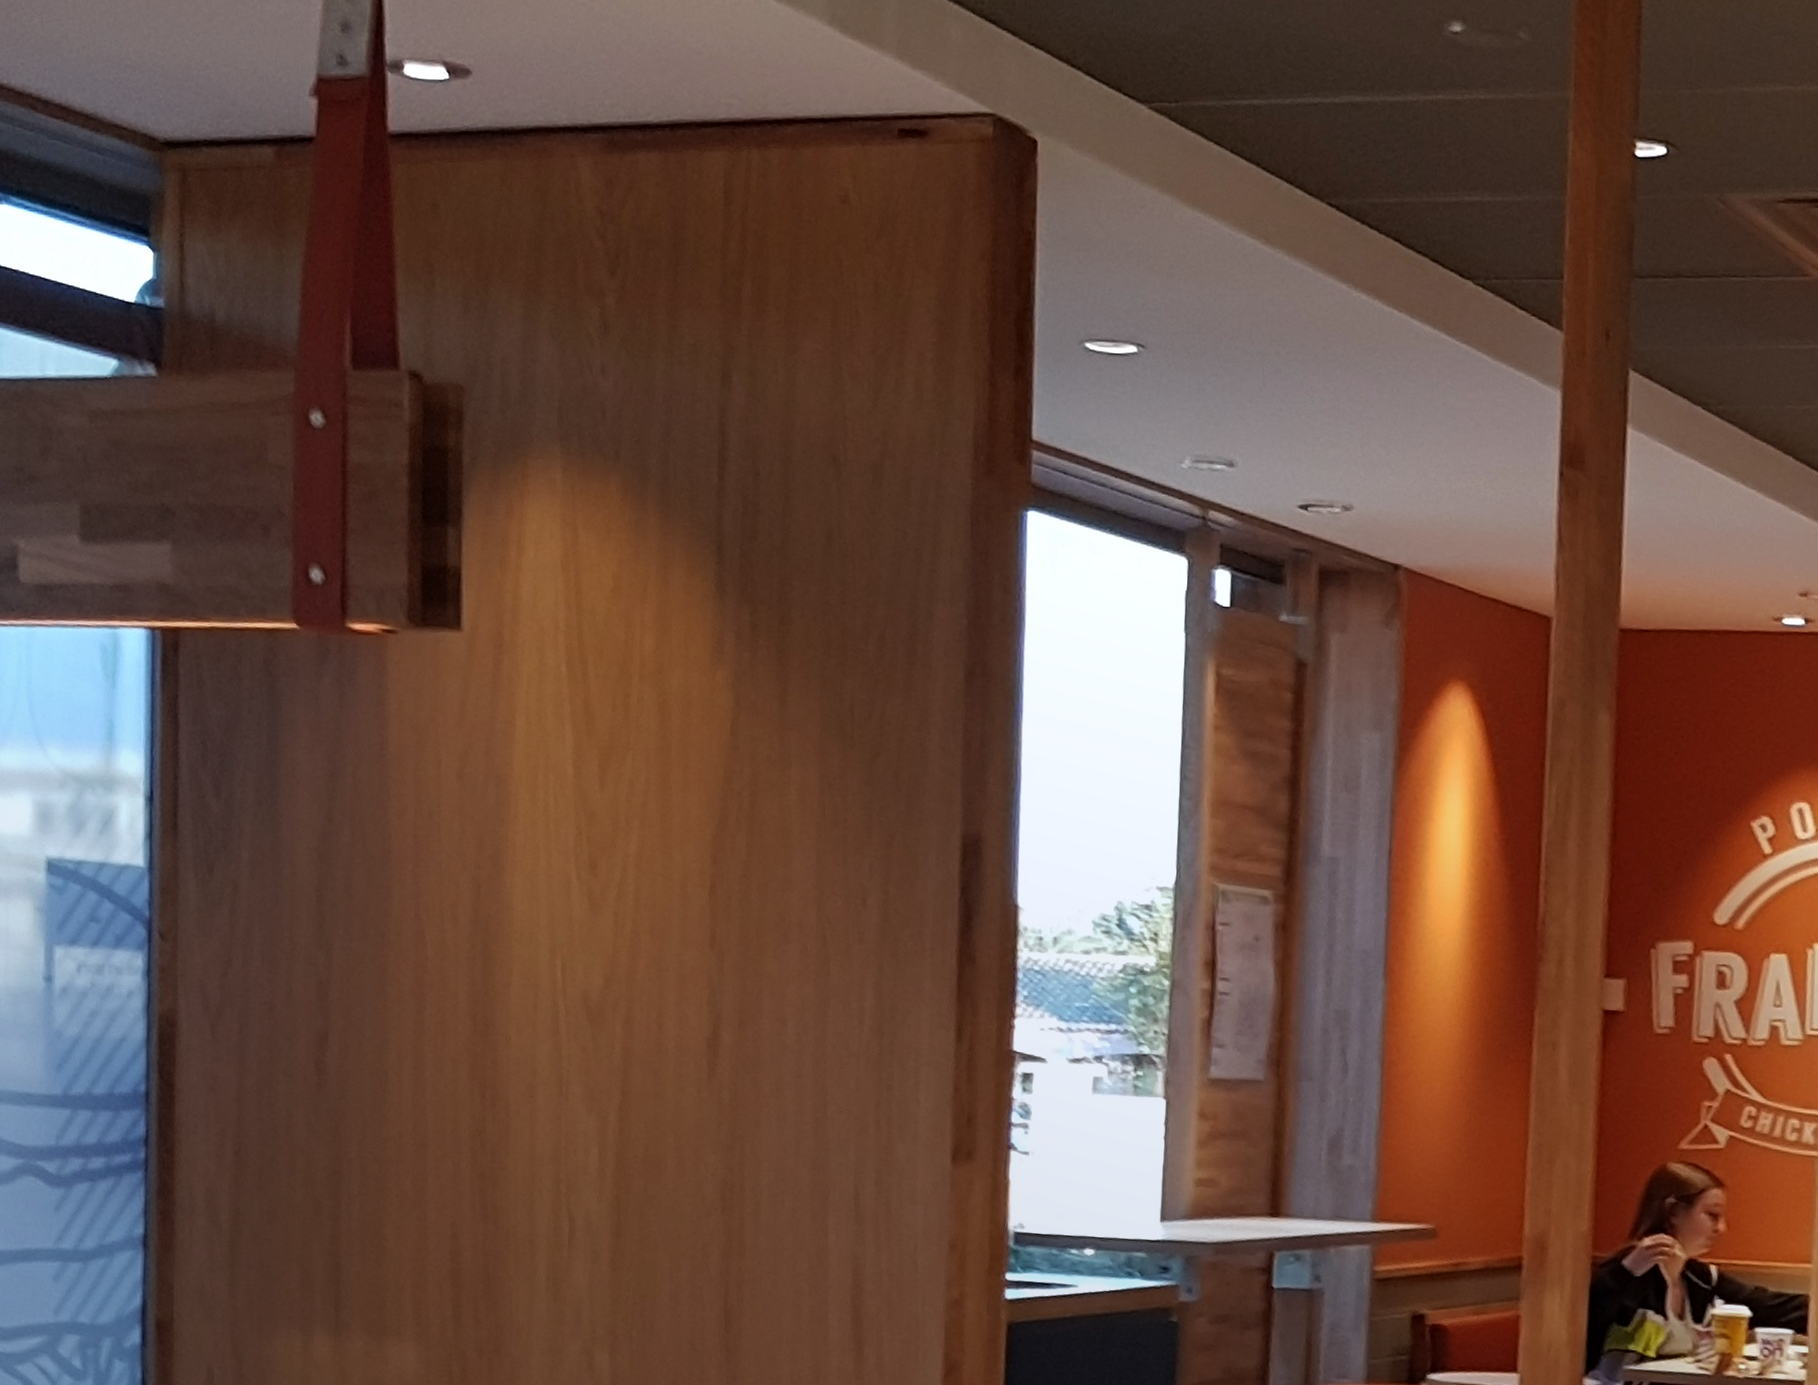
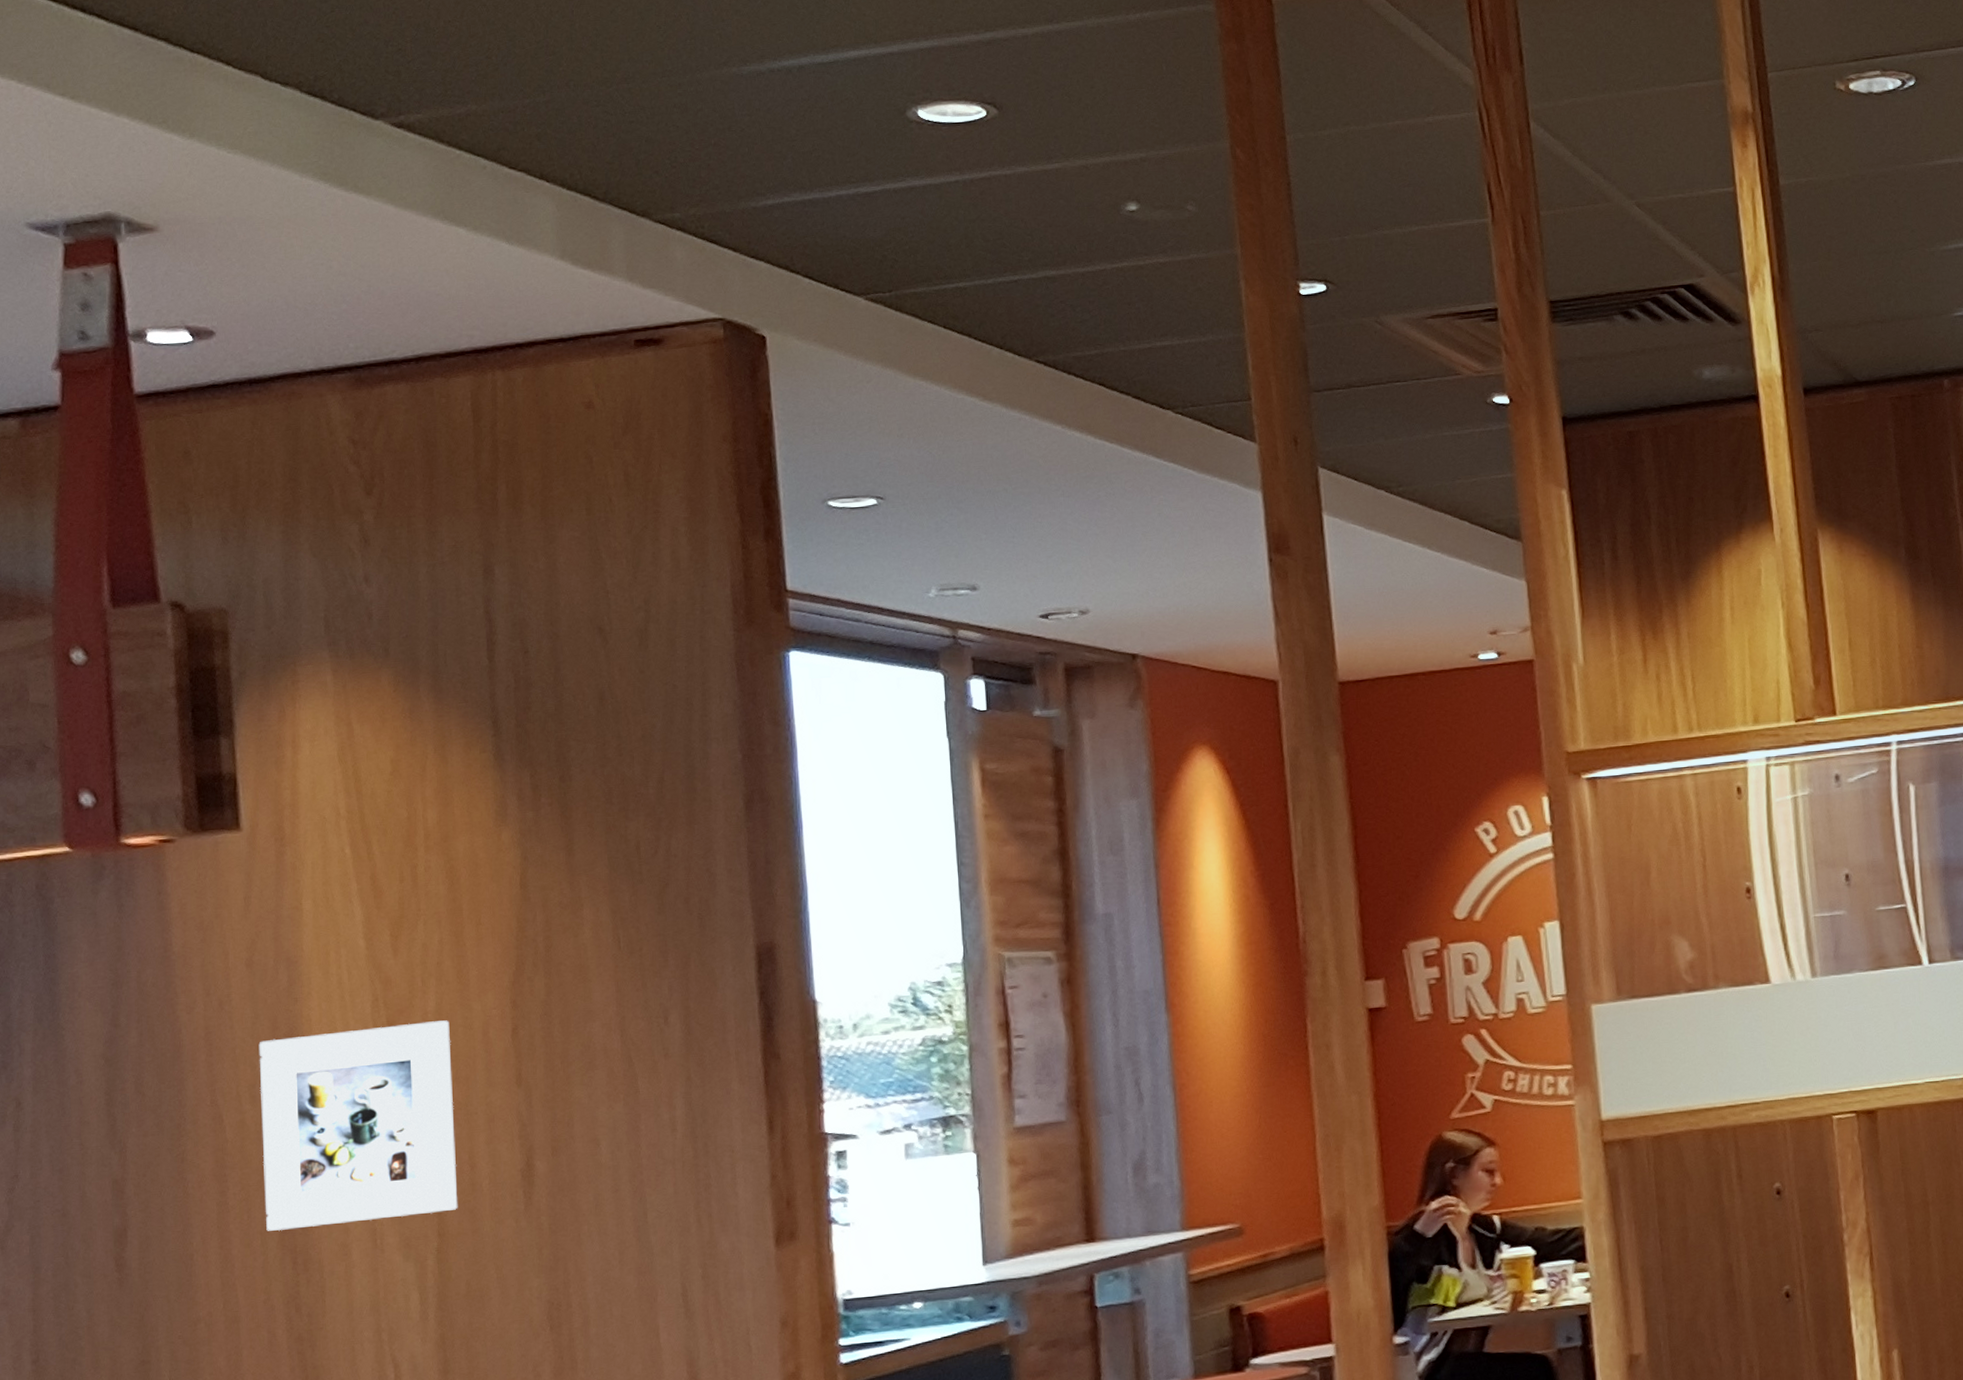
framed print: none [458,859,649,1069] -> present [258,1020,458,1231]

